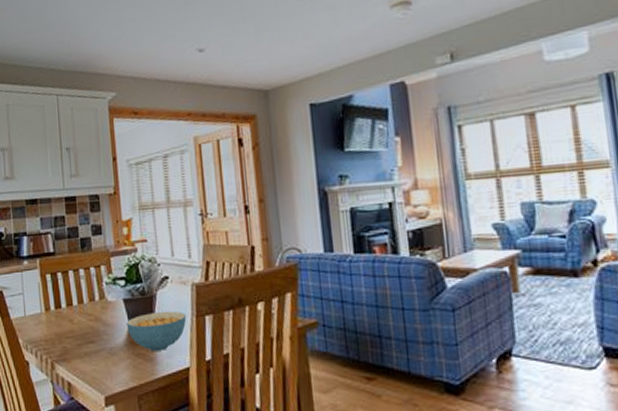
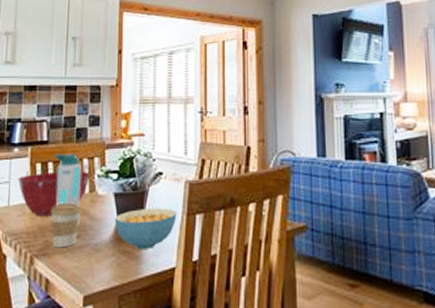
mixing bowl: none [30,280,99,325] -> present [17,172,91,216]
water bottle: none [61,263,94,331] -> present [53,153,81,225]
coffee cup: none [65,310,95,353] -> present [50,203,82,248]

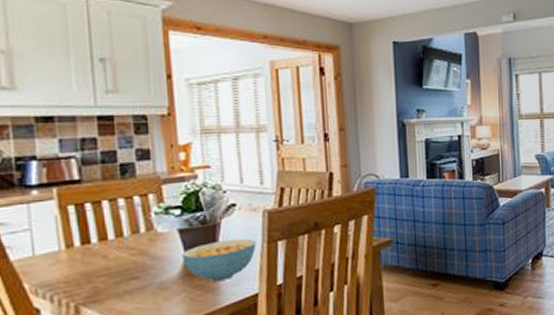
mixing bowl: present [17,172,91,216] -> none [42,210,145,263]
coffee cup: present [50,203,82,248] -> none [96,244,139,293]
water bottle: present [53,153,81,225] -> none [91,191,138,267]

